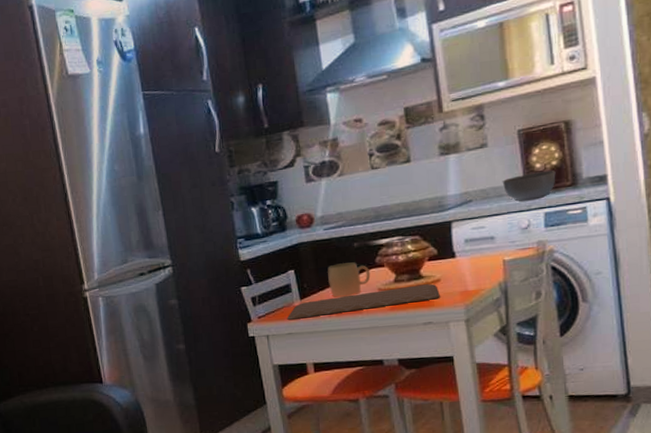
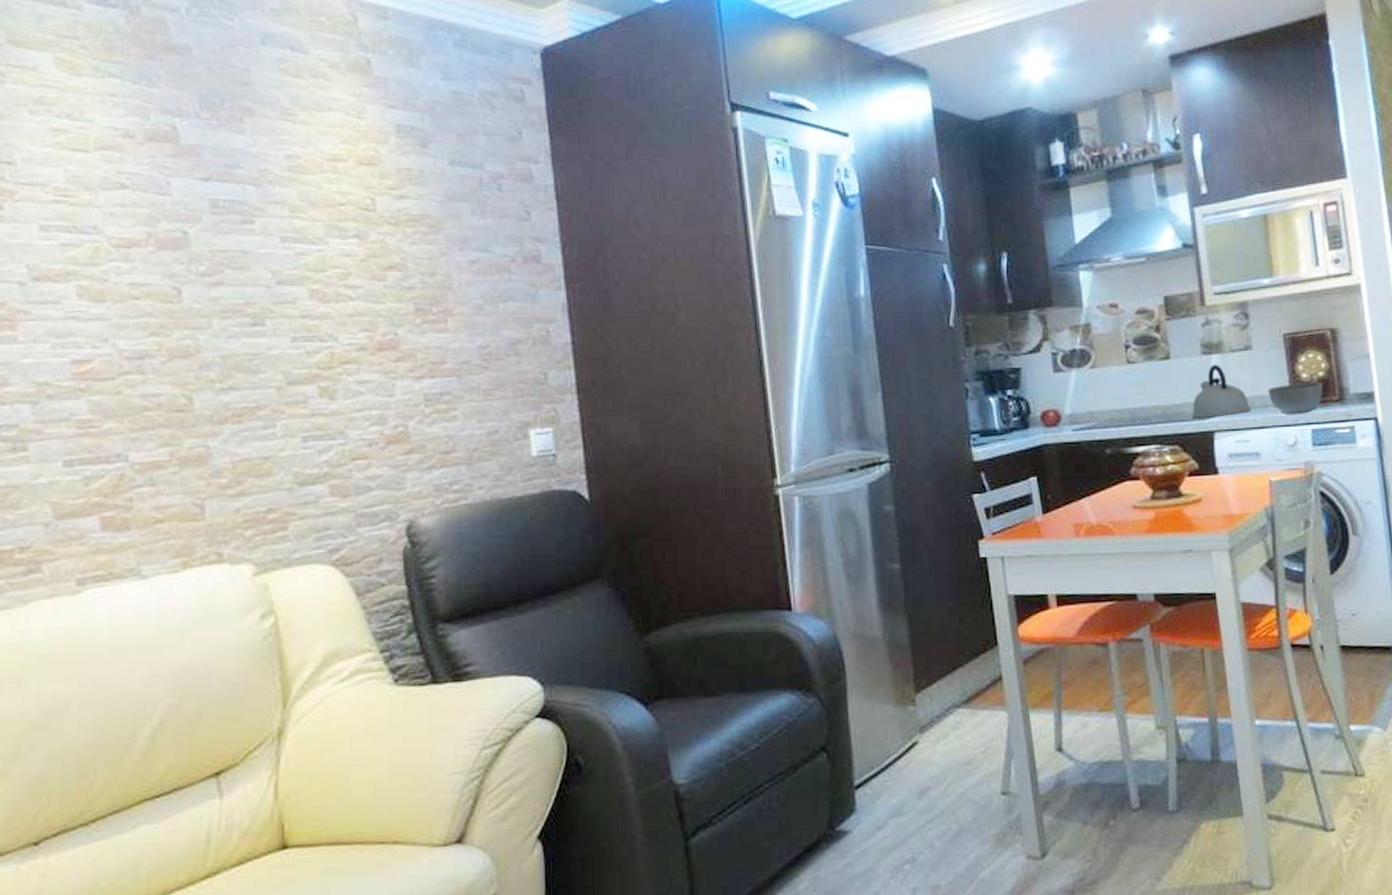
placemat: present [286,284,440,320] -> none [1026,504,1201,538]
mug: present [327,262,371,298] -> none [1075,472,1125,515]
kettle: none [431,163,487,211] -> present [1192,365,1252,418]

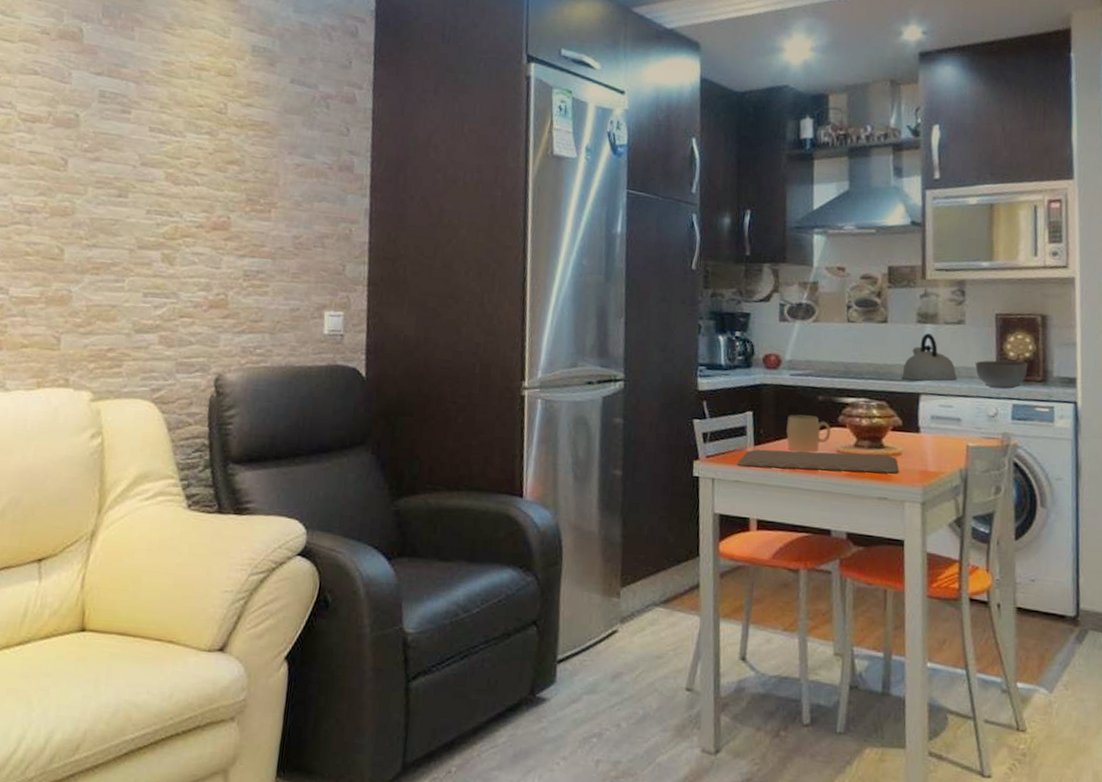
placemat: none [1026,504,1201,538] -> present [736,449,899,474]
mug: none [1075,472,1125,515] -> present [786,414,831,453]

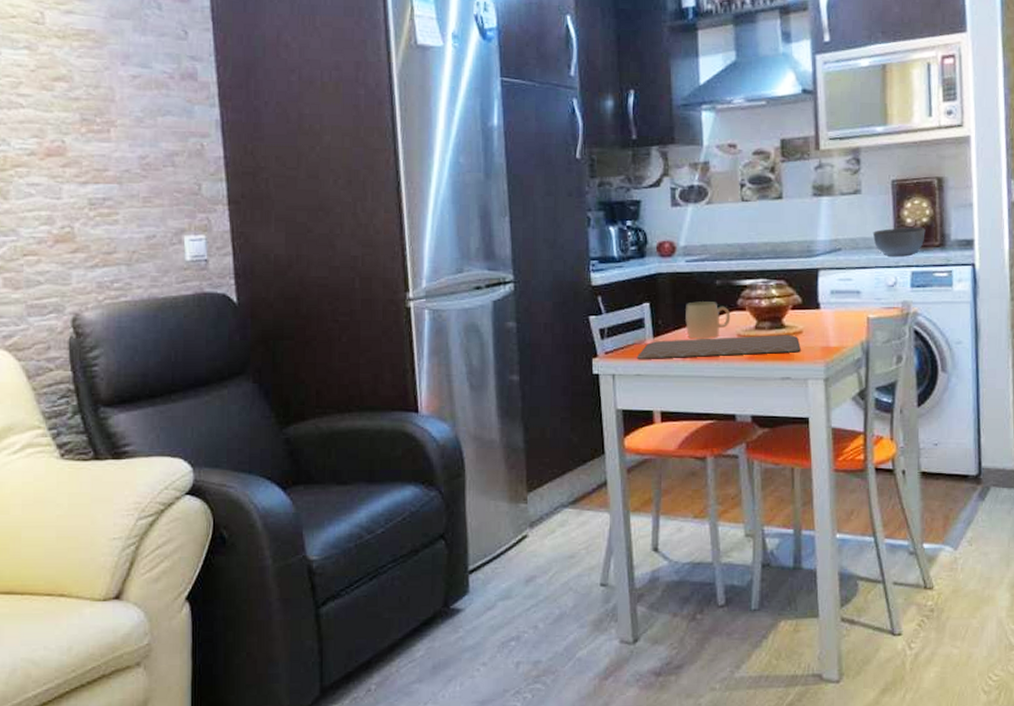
kettle: present [902,333,958,382] -> none [799,206,856,256]

